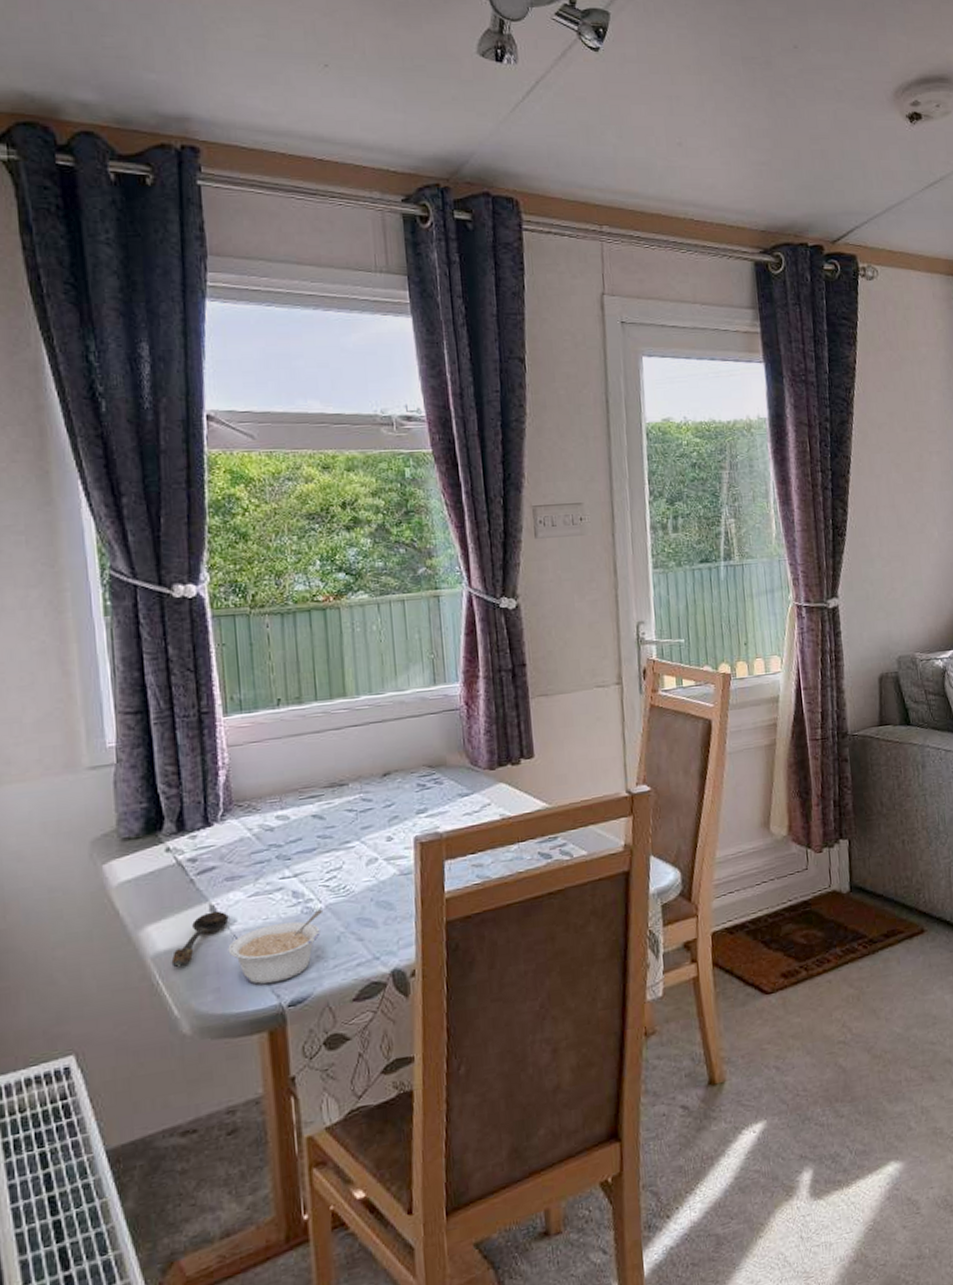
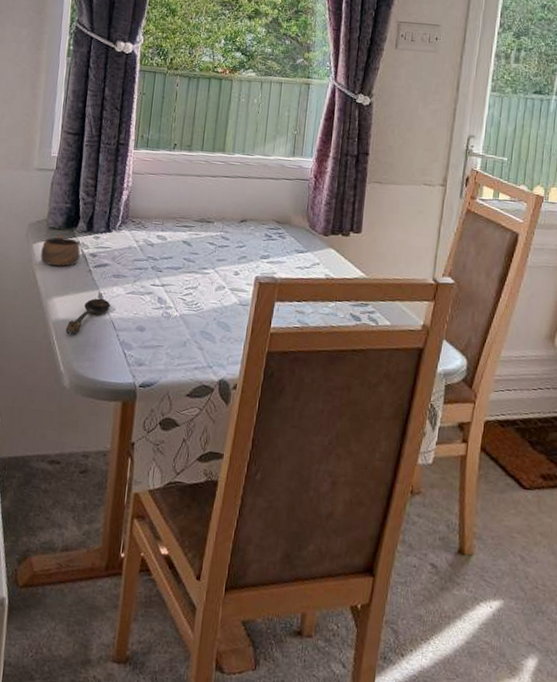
cup: none [115,844,173,887] -> present [40,235,80,266]
legume: present [228,909,324,984] -> none [105,316,178,366]

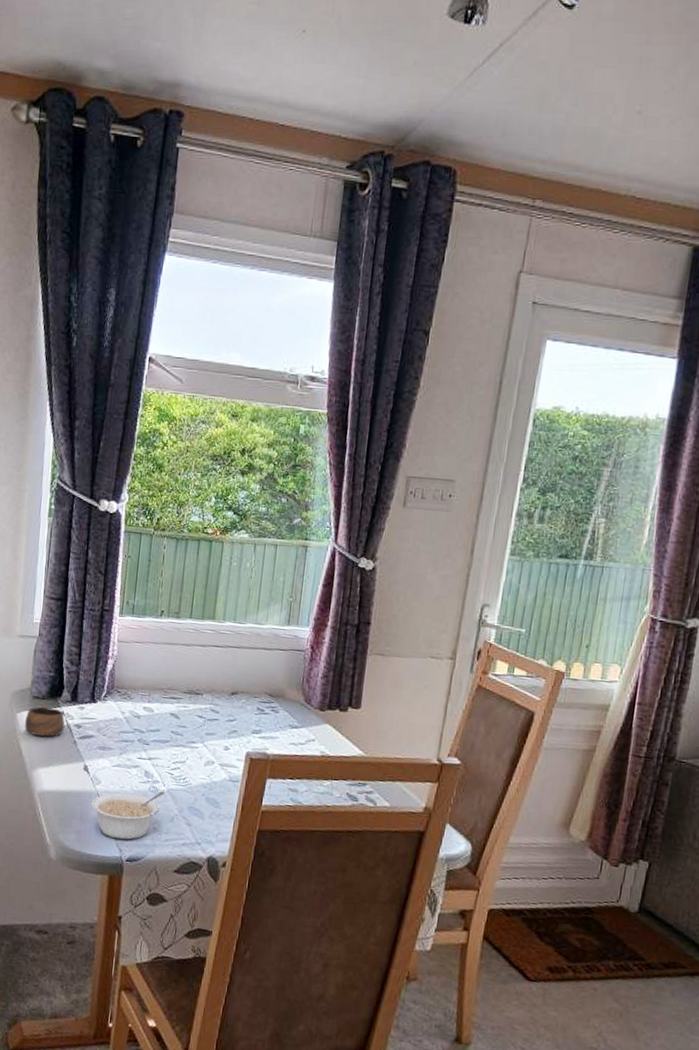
spoon: present [65,298,111,335] -> none [51,770,96,807]
legume: none [105,316,178,366] -> present [91,791,165,840]

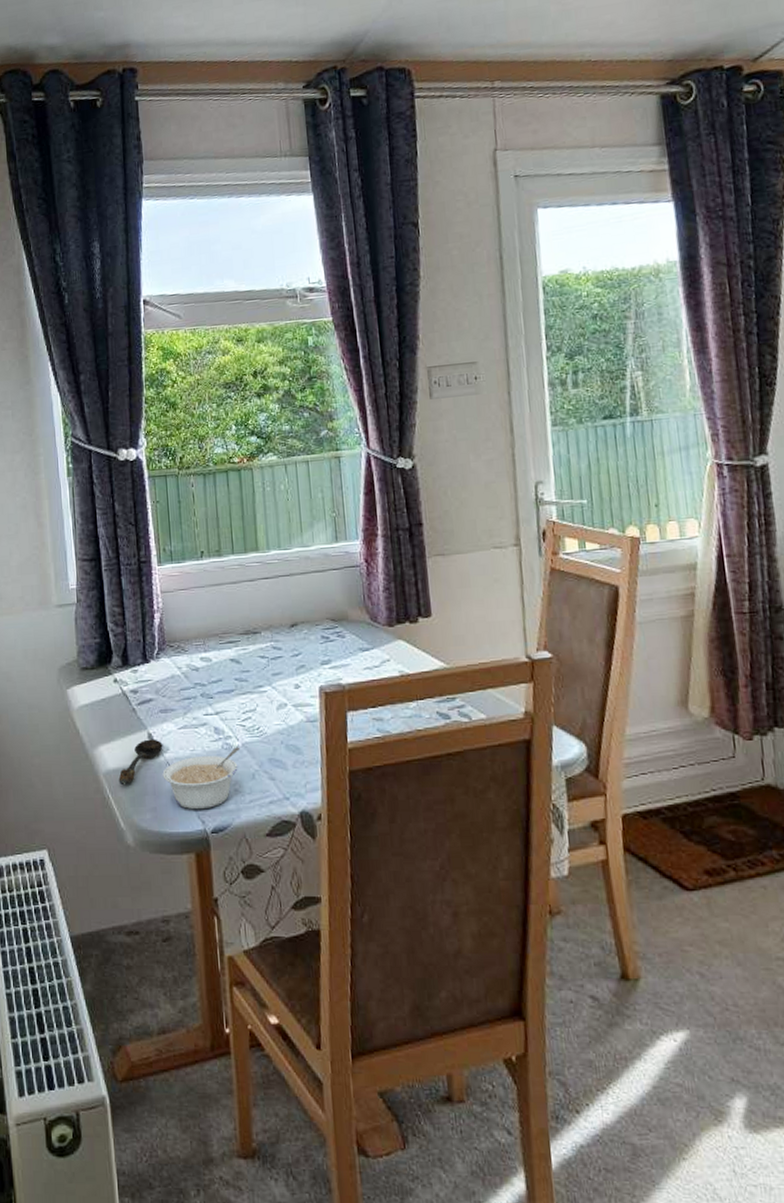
cup: present [24,704,65,737] -> none [76,674,120,710]
spoon: none [51,770,96,807] -> present [118,739,163,786]

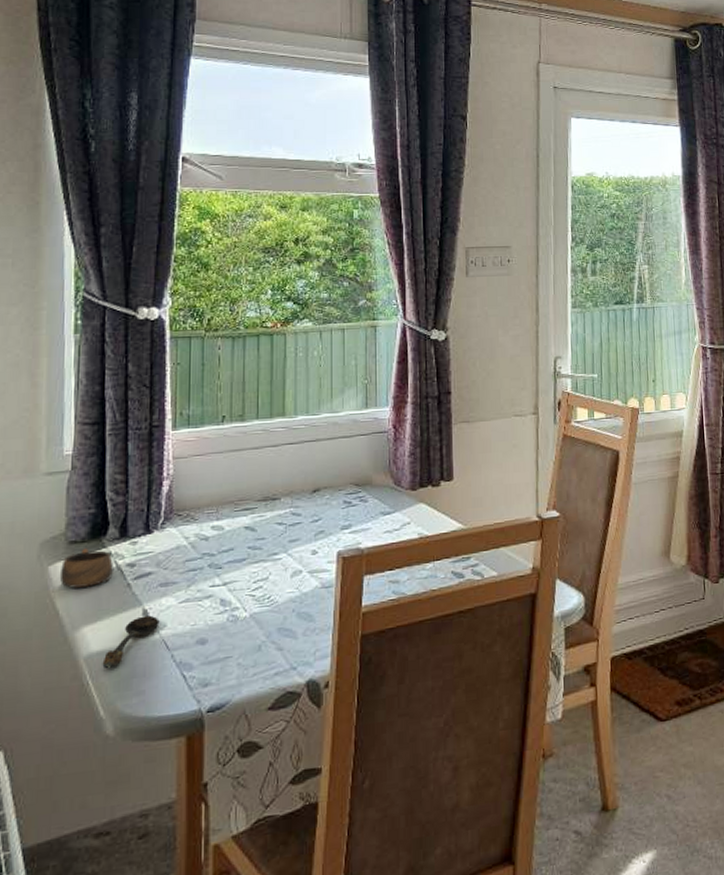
cup: none [76,674,120,710] -> present [59,548,113,588]
legume: present [162,747,241,810] -> none [156,618,248,689]

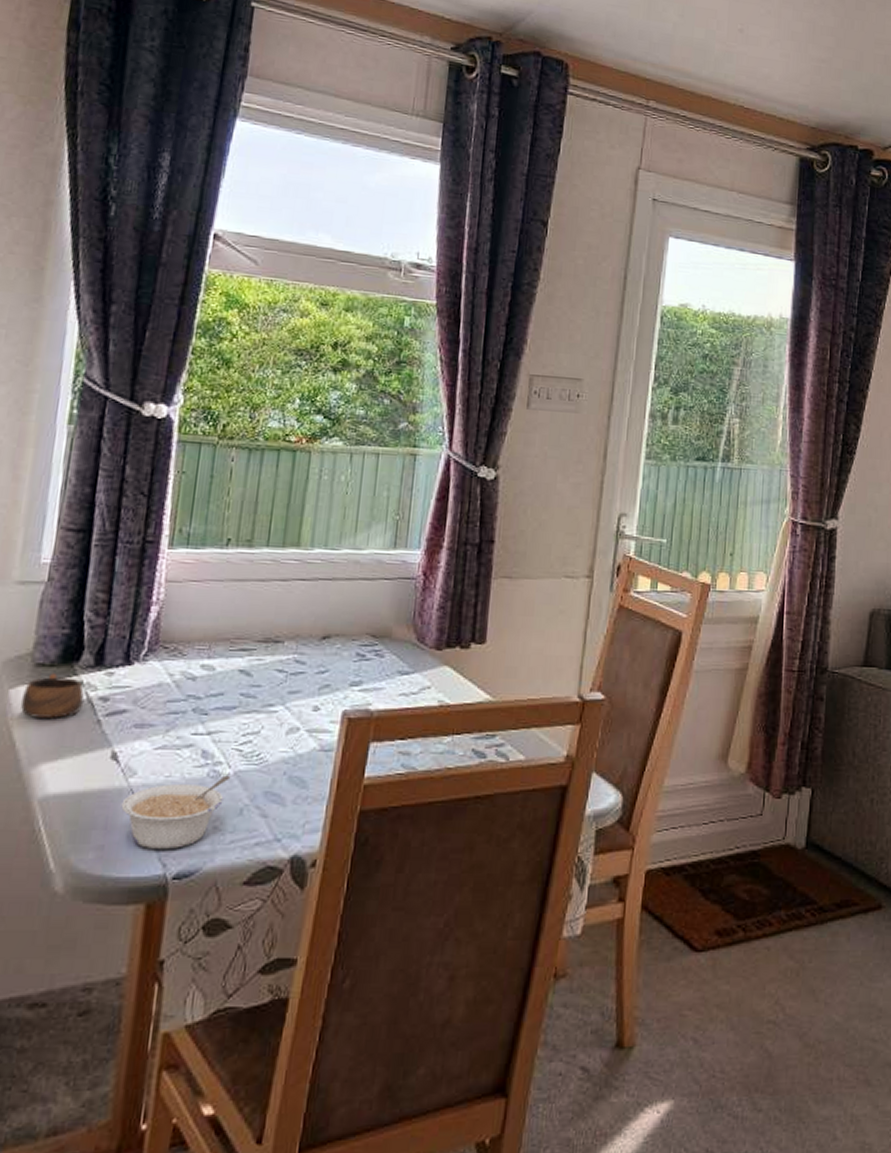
spoon: present [102,615,160,669] -> none [58,759,130,816]
legume: none [156,618,248,689] -> present [121,775,231,850]

